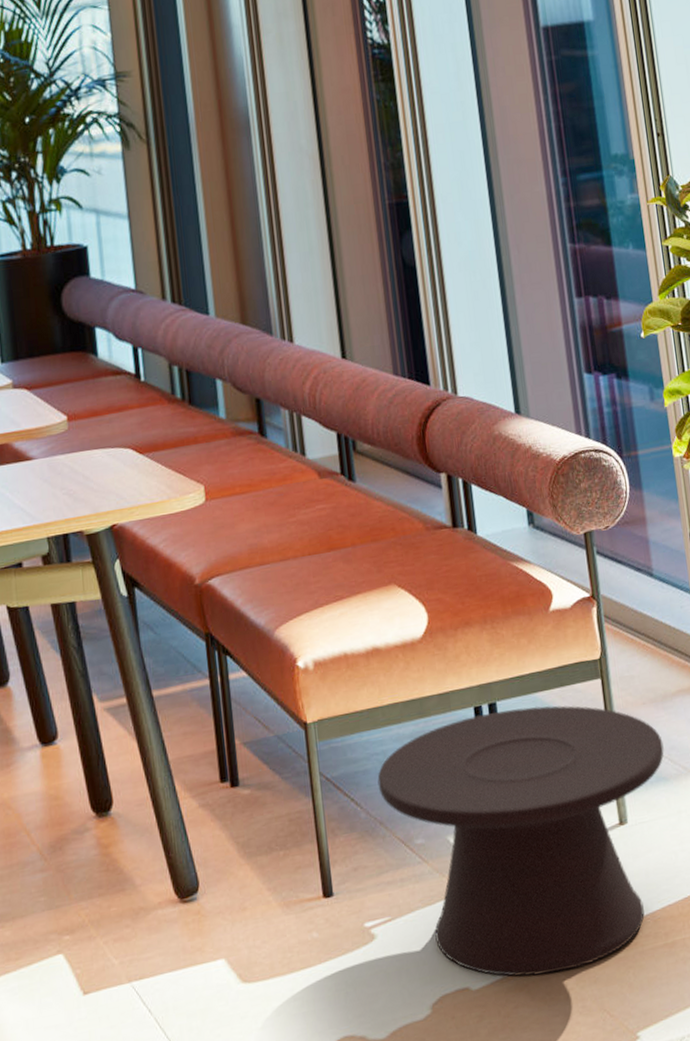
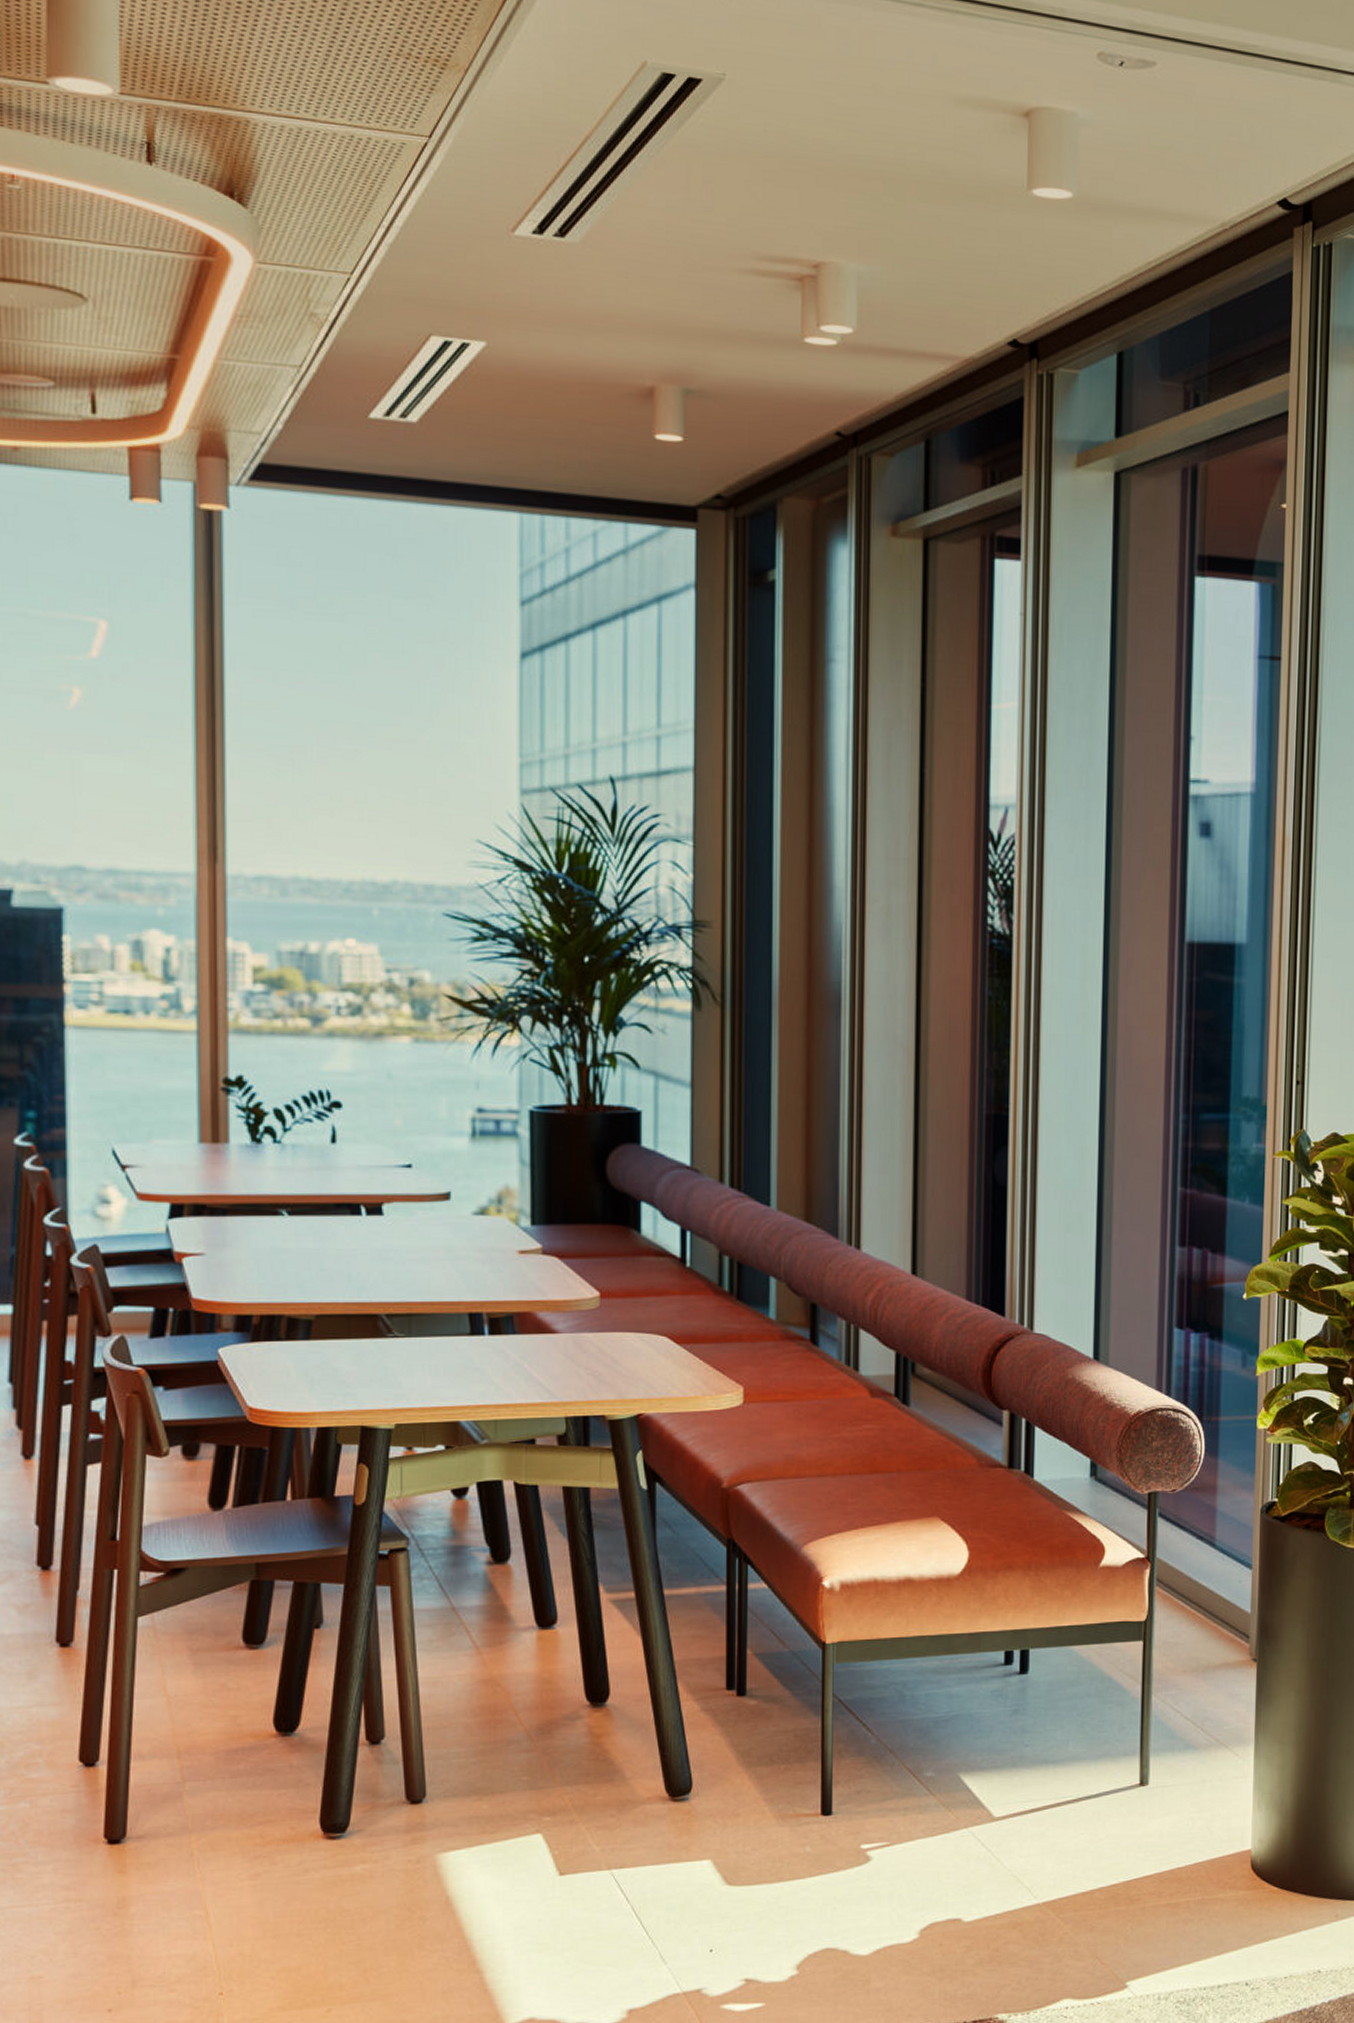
side table: present [377,705,664,977] -> none [893,1659,1198,1917]

